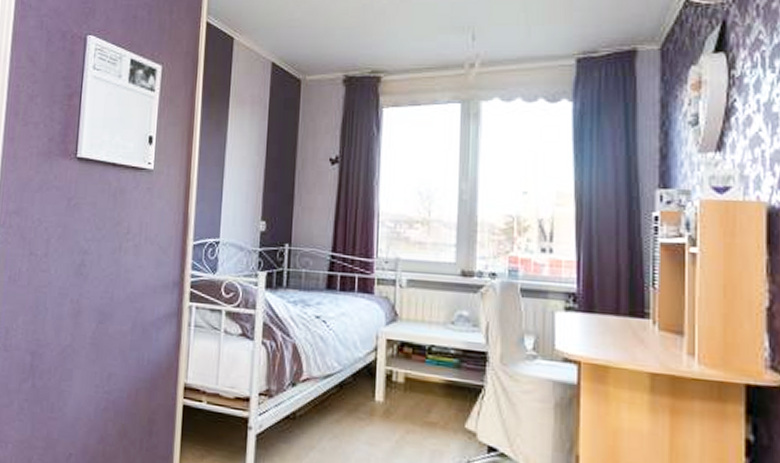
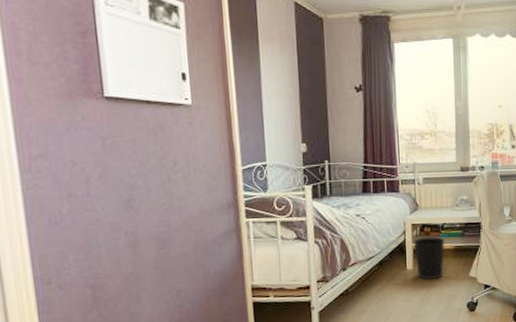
wastebasket: none [387,358,432,423] -> present [413,236,445,280]

